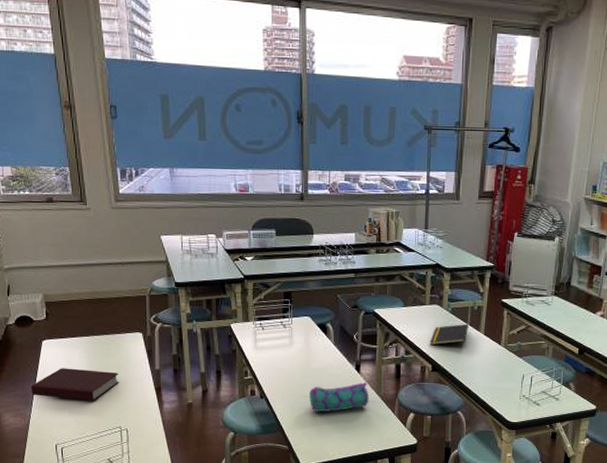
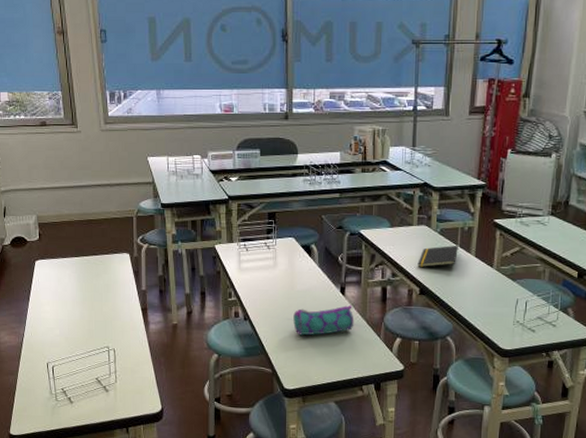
book: present [31,368,119,401] -> none [24,288,107,321]

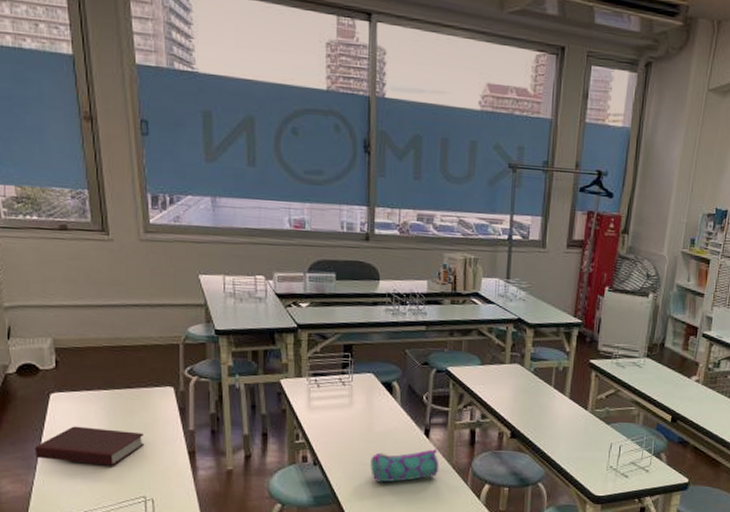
book: none [24,288,107,321] -> present [34,426,145,466]
notepad: present [417,246,458,267] -> none [509,386,552,409]

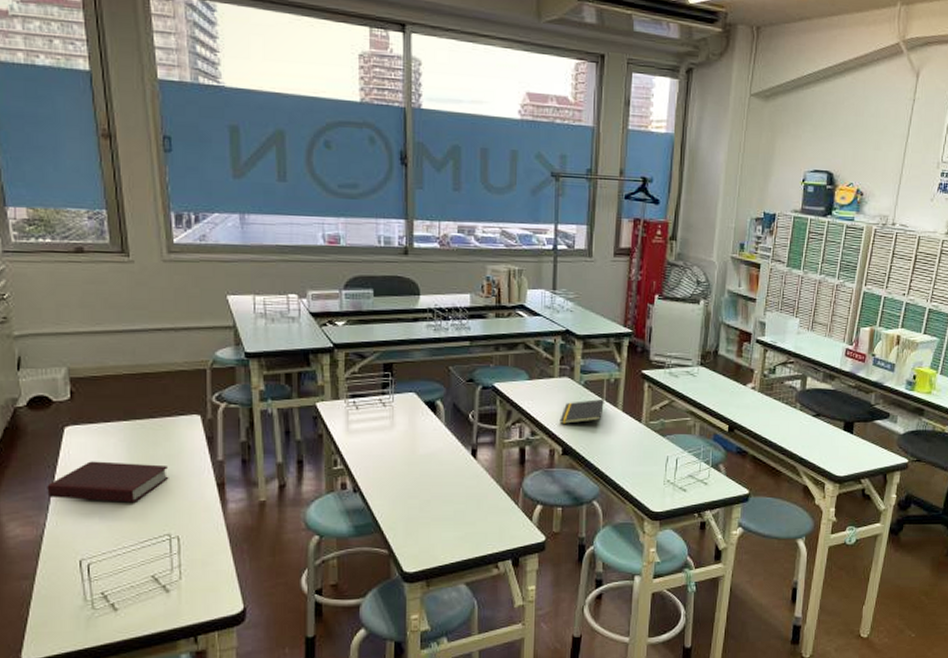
pencil case: present [370,448,439,482] -> none [415,469,488,508]
notepad: none [509,386,552,409] -> present [559,399,604,424]

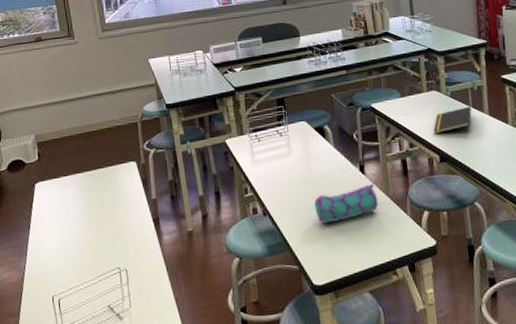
book: present [47,461,169,503] -> none [25,207,116,245]
pencil case: none [415,469,488,508] -> present [314,183,379,224]

